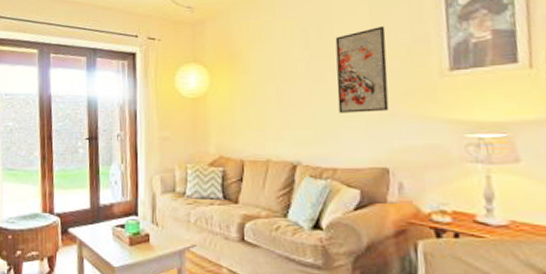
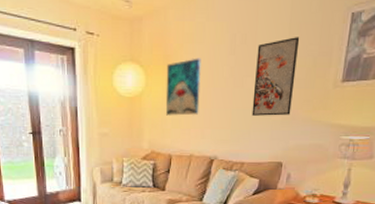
wall art: none [232,54,273,116] -> present [165,58,201,116]

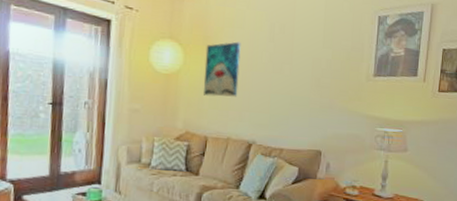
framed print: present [252,37,300,116] -> none [290,32,334,104]

